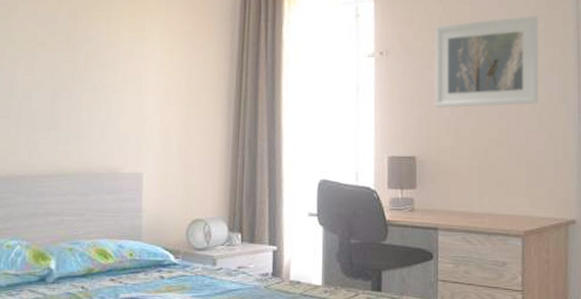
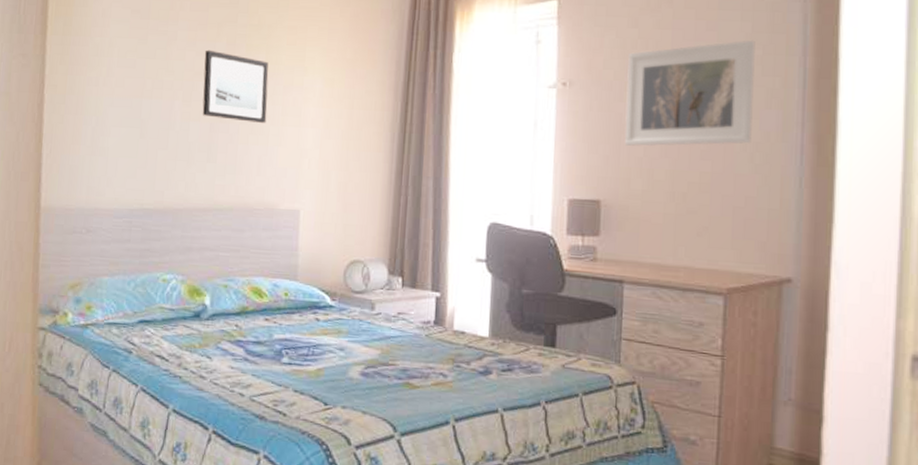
wall art: none [44,21,110,91] -> present [202,49,269,123]

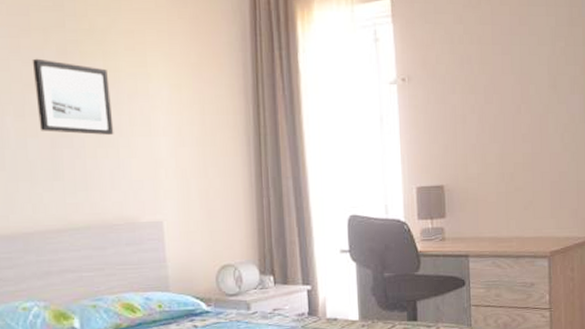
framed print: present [624,40,755,146] -> none [457,33,561,134]

